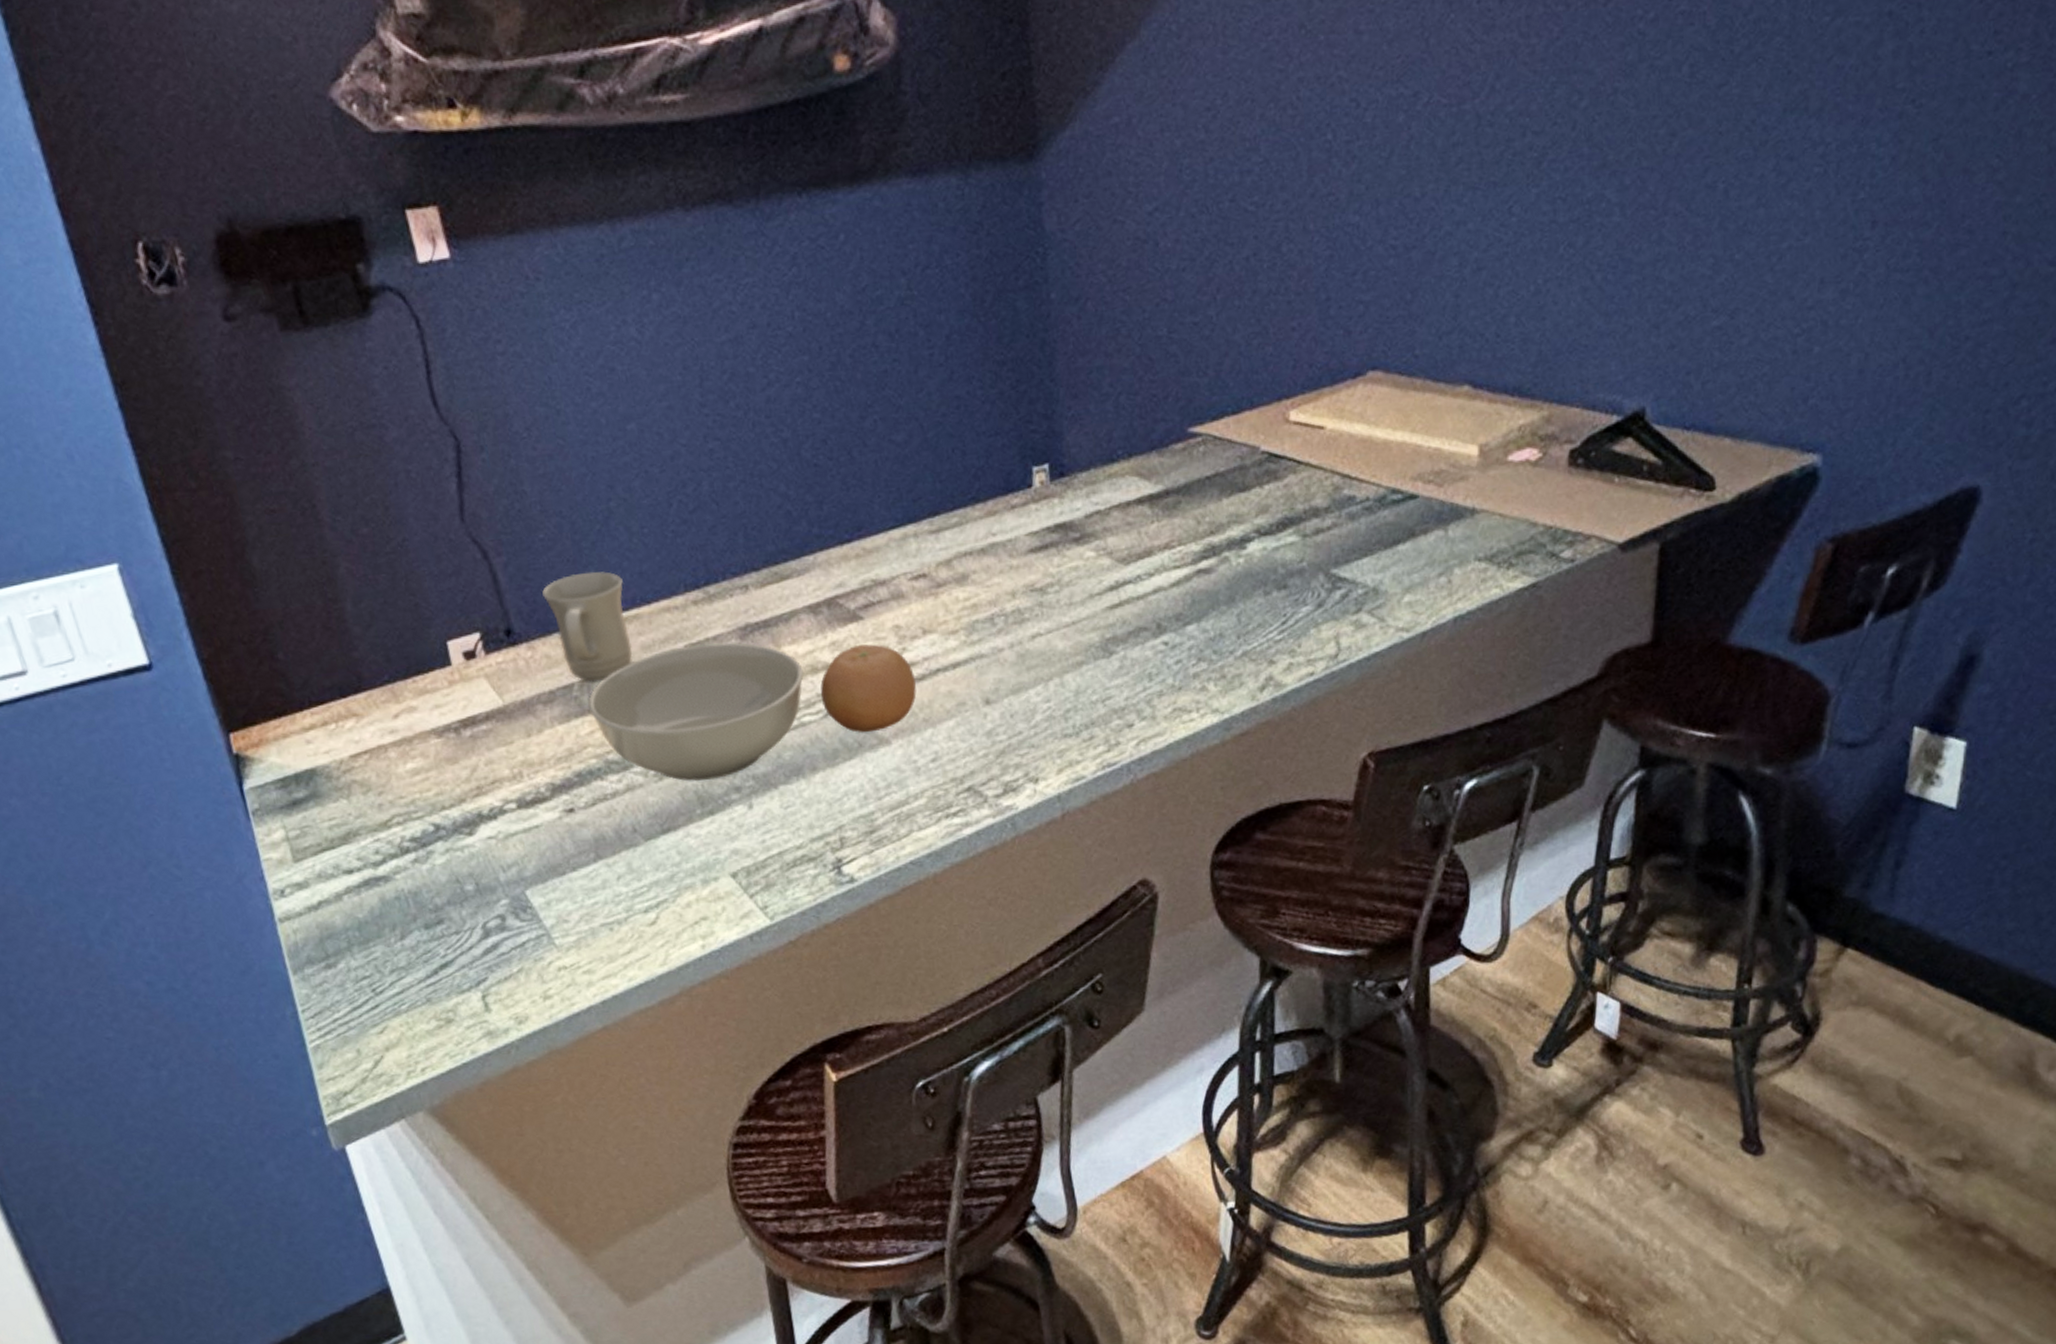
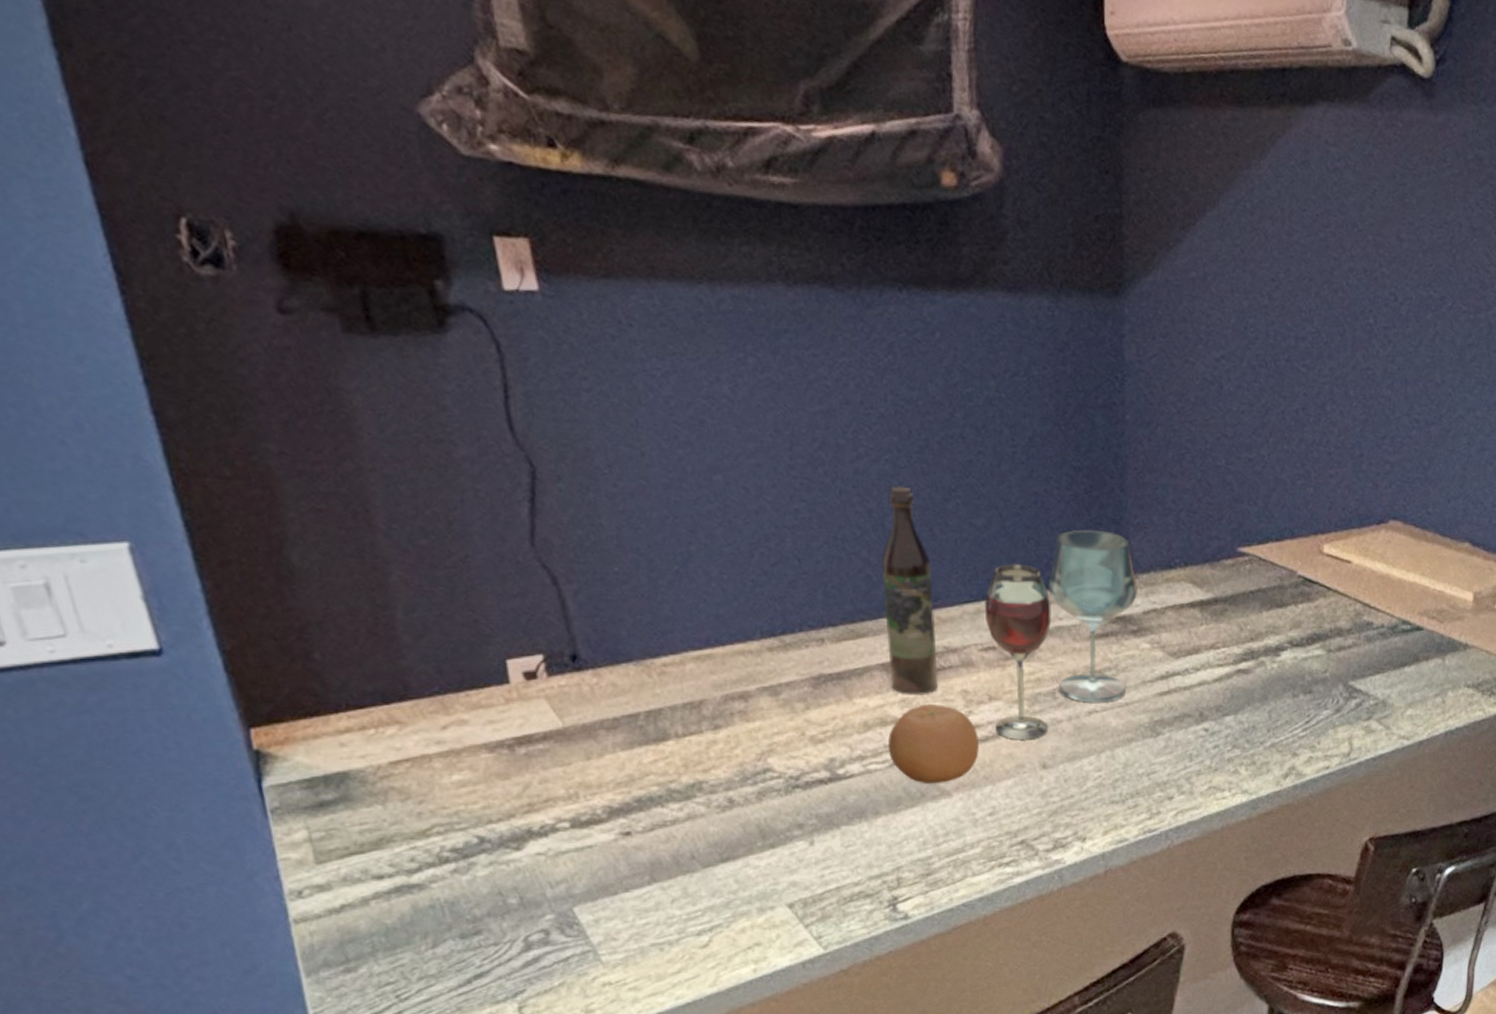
mug: present [542,571,633,682] -> none [613,609,704,713]
bowl: present [588,643,804,781] -> none [653,688,873,815]
wine bottle: none [799,408,869,636] -> present [880,484,939,694]
wineglass: none [911,478,989,675] -> present [985,564,1052,739]
wine glass: none [977,429,1078,626] -> present [1048,529,1139,703]

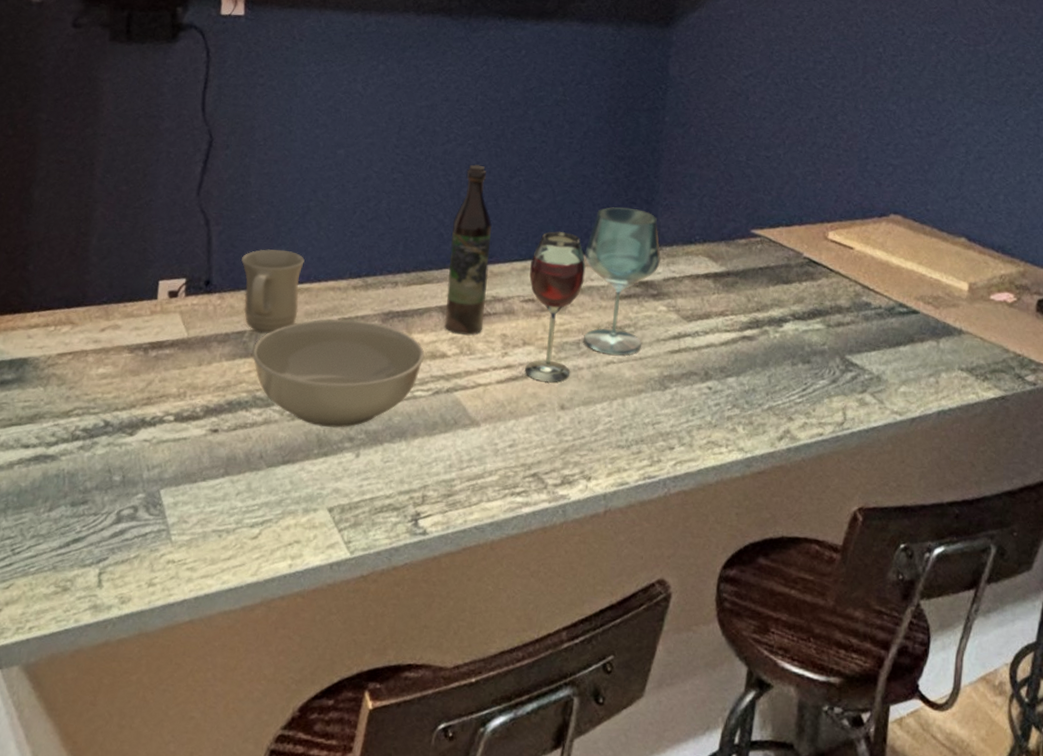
mug: none [613,609,704,713] -> present [241,249,305,333]
bowl: none [653,688,873,815] -> present [252,319,425,428]
fruit: present [887,704,979,784] -> none [433,343,510,414]

